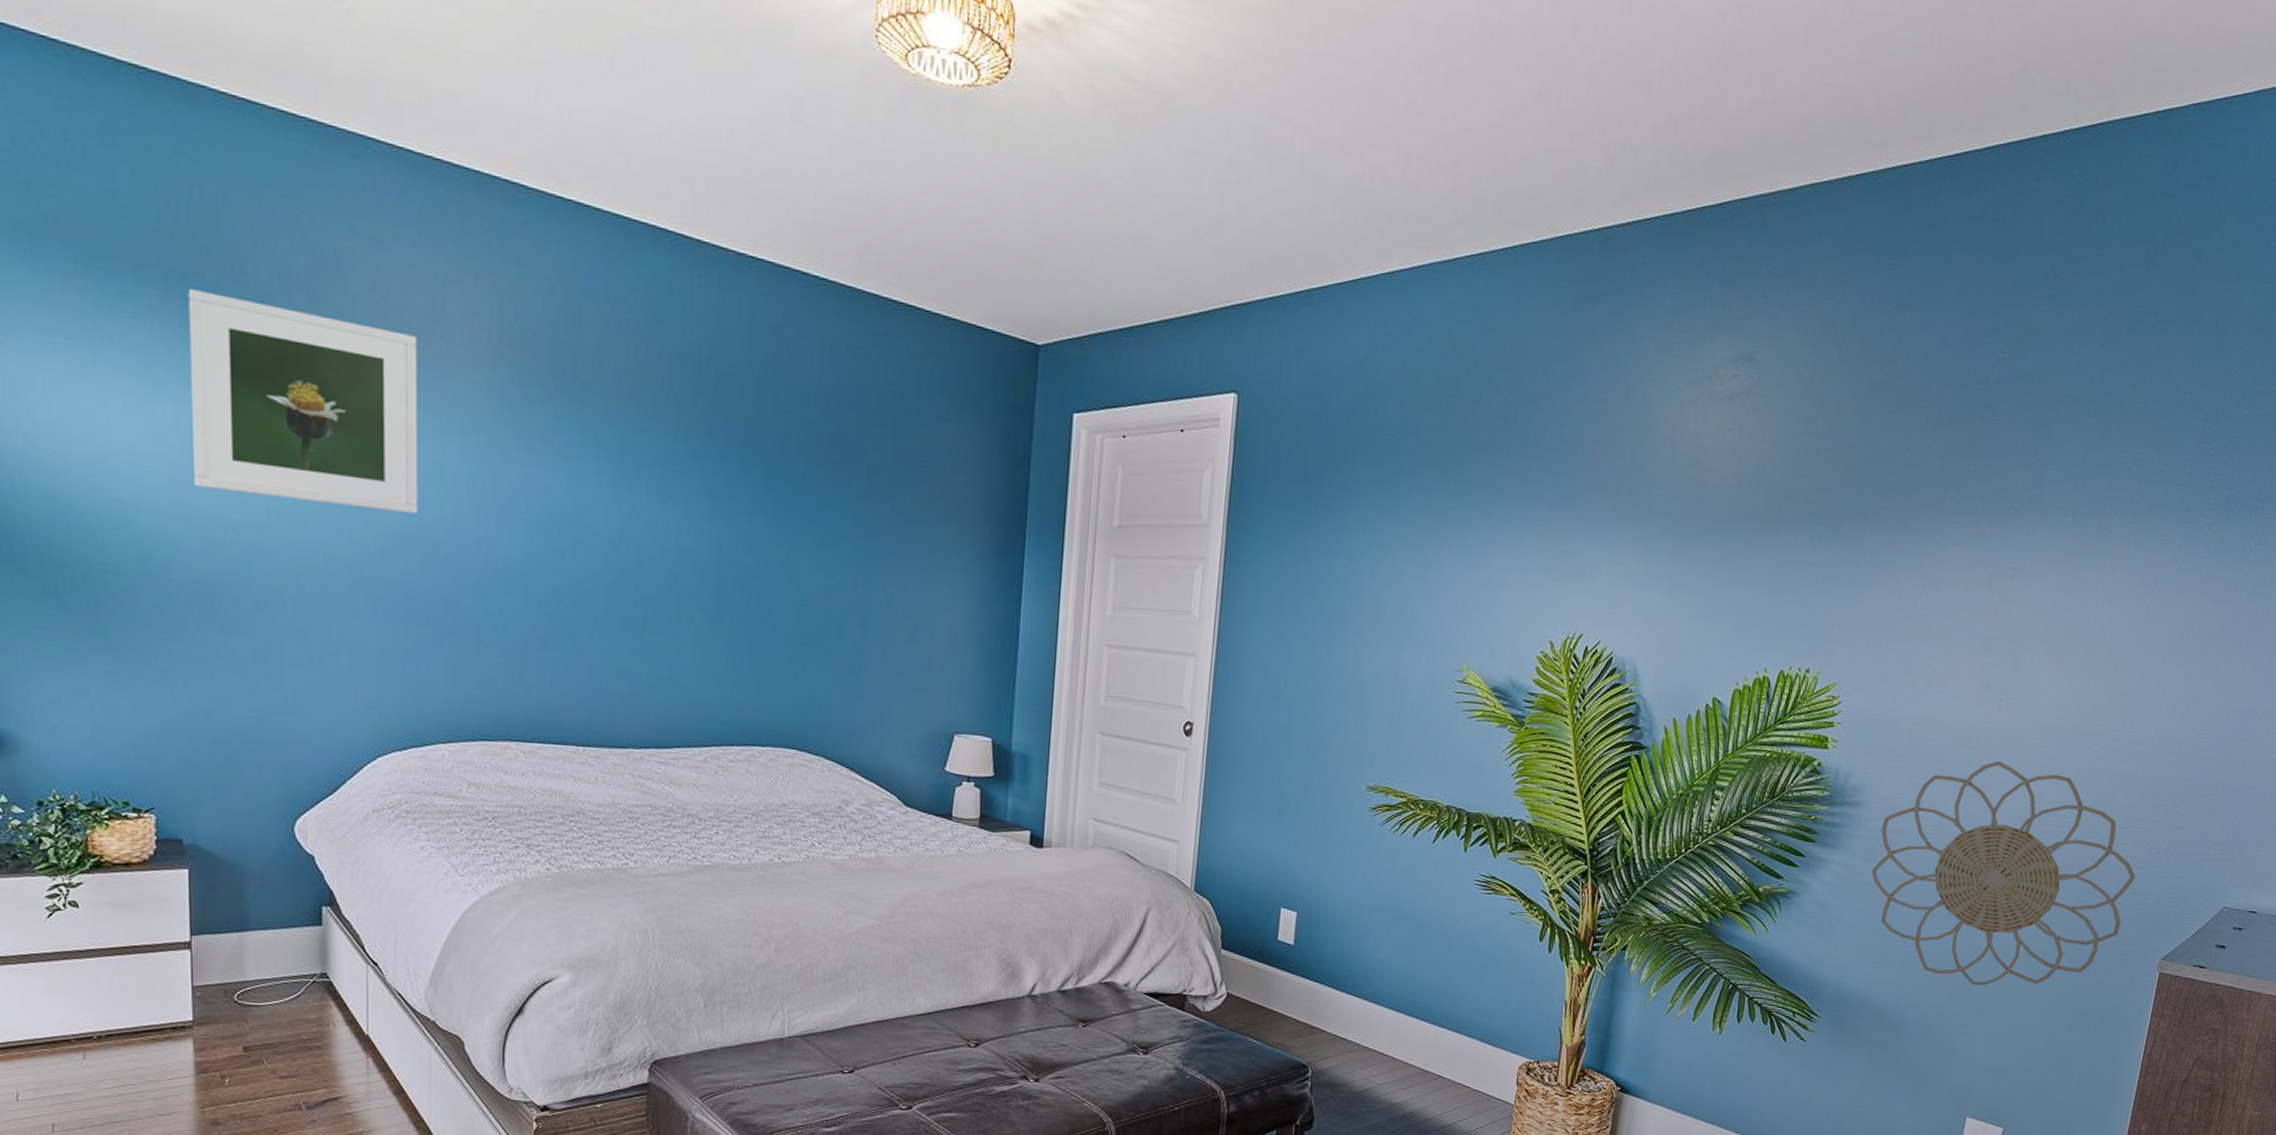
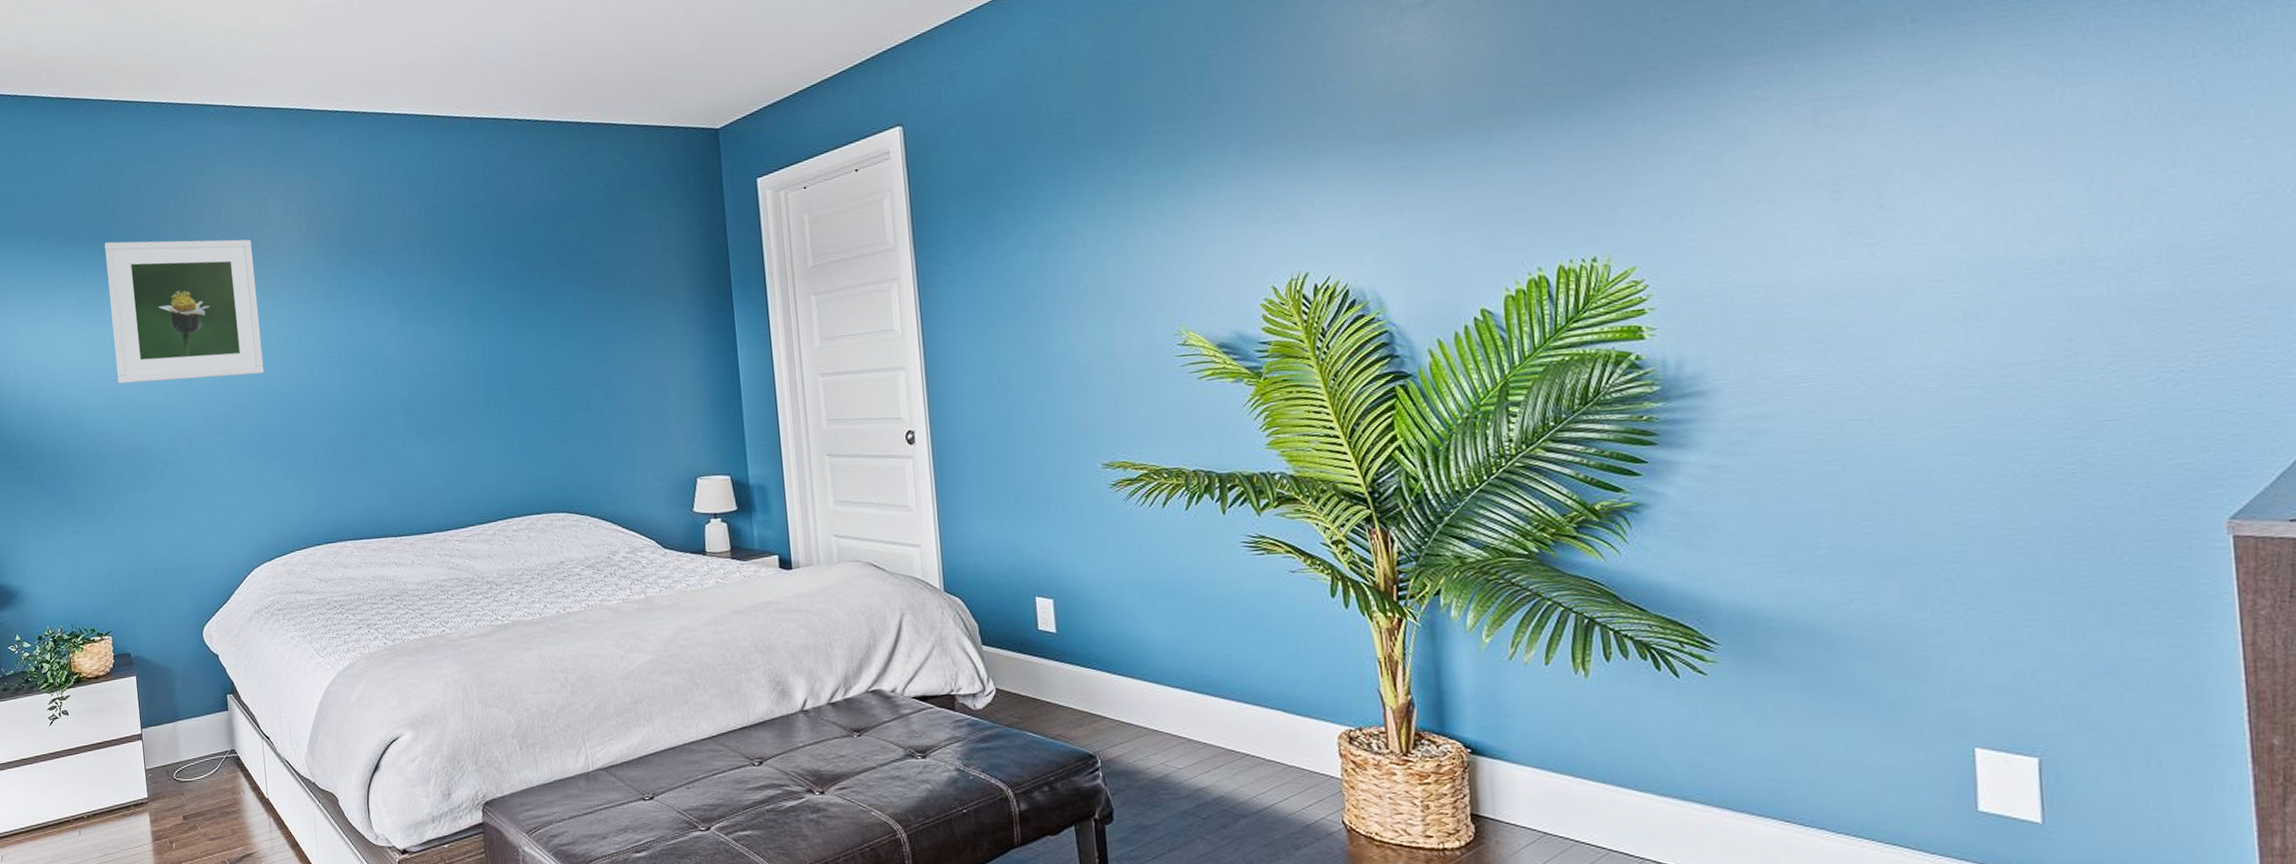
decorative wall piece: present [1871,760,2136,986] -> none [1743,313,2152,584]

